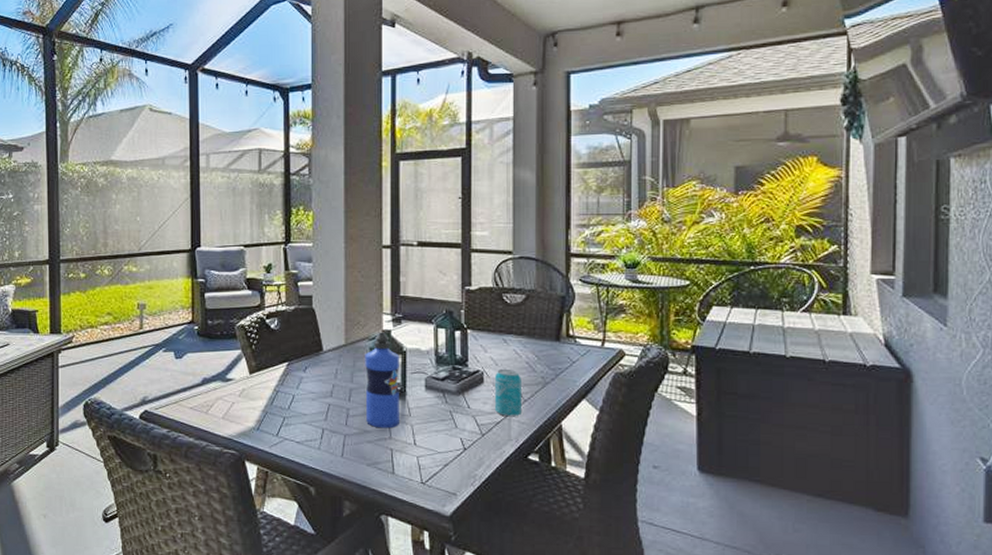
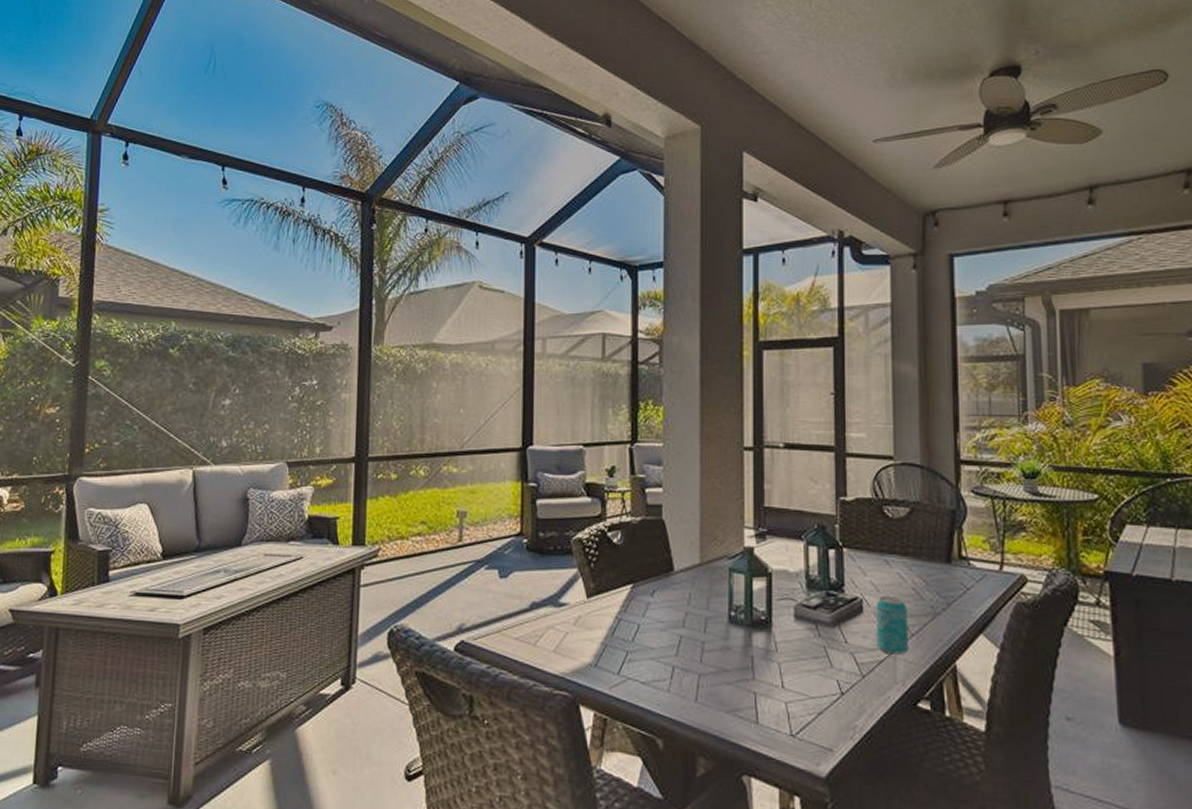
water bottle: present [365,333,399,429] -> none [723,551,764,667]

